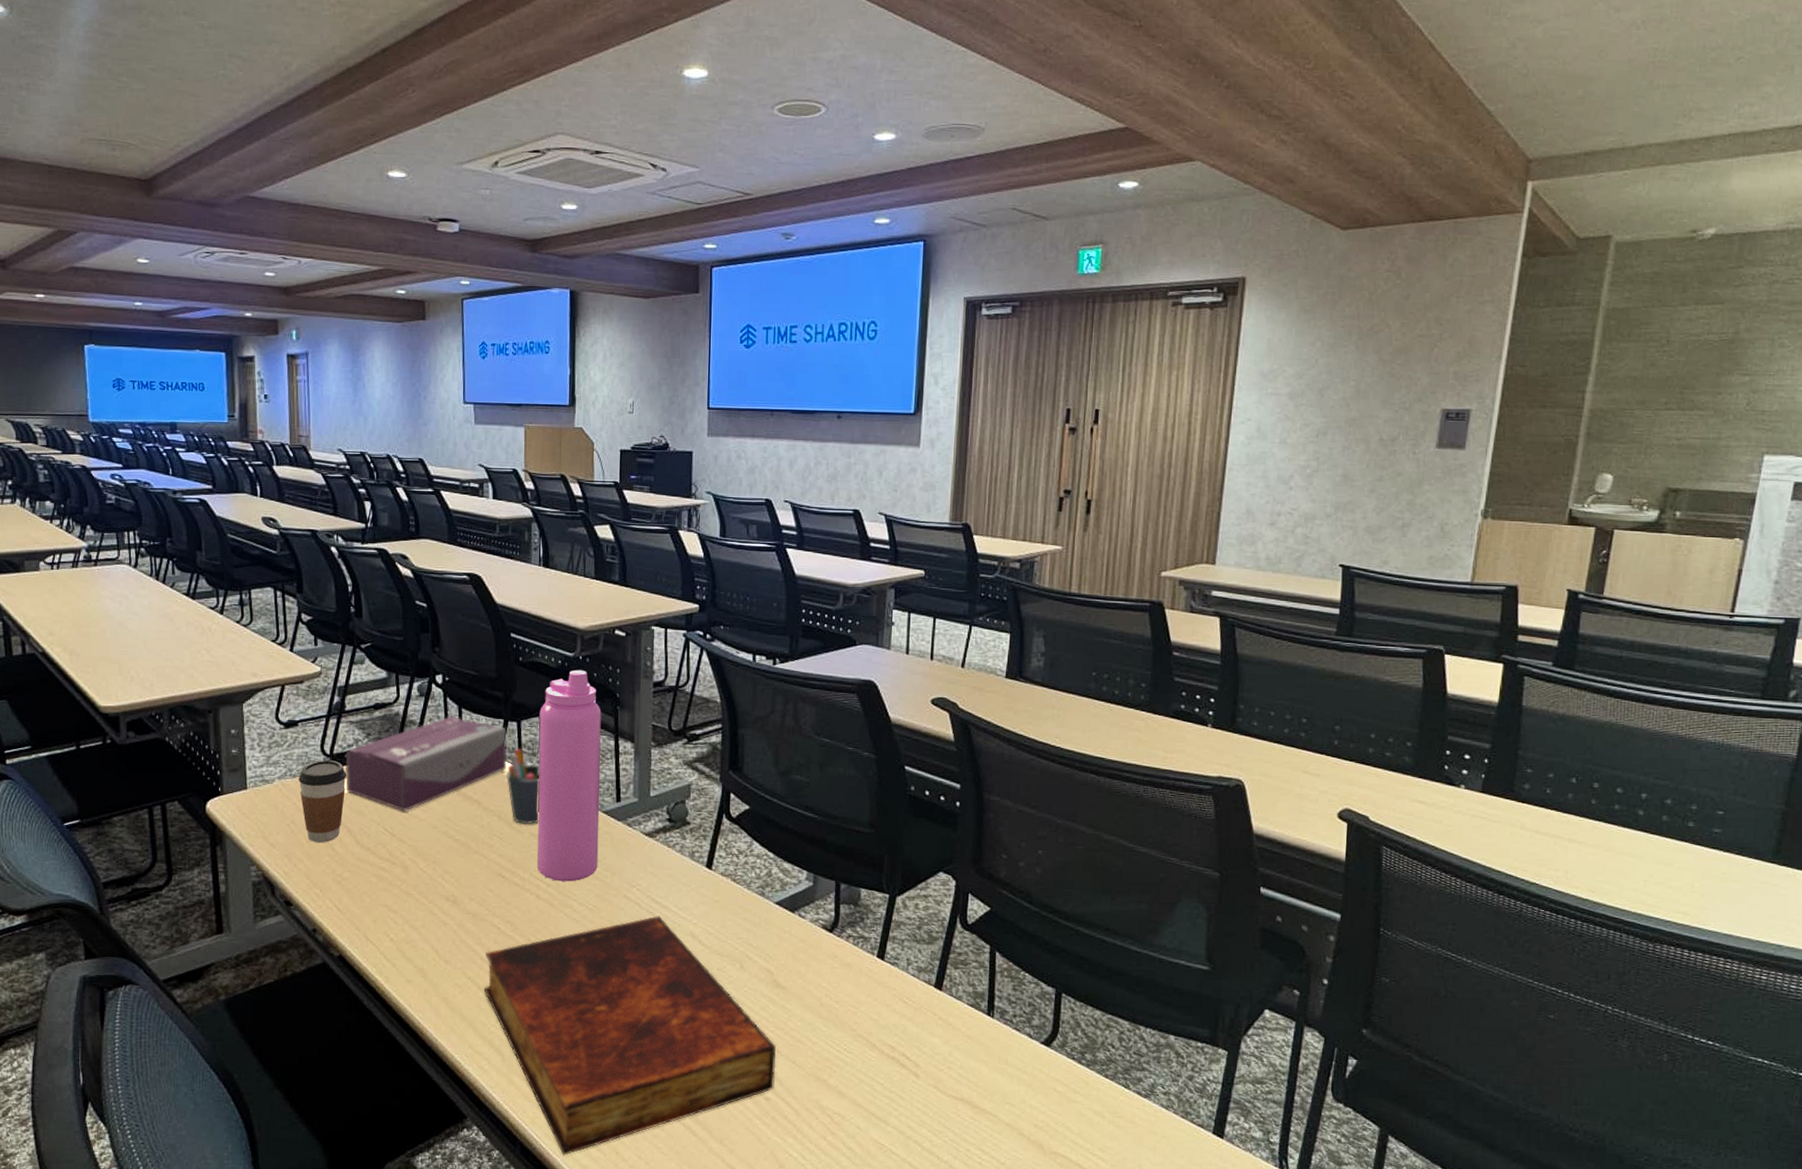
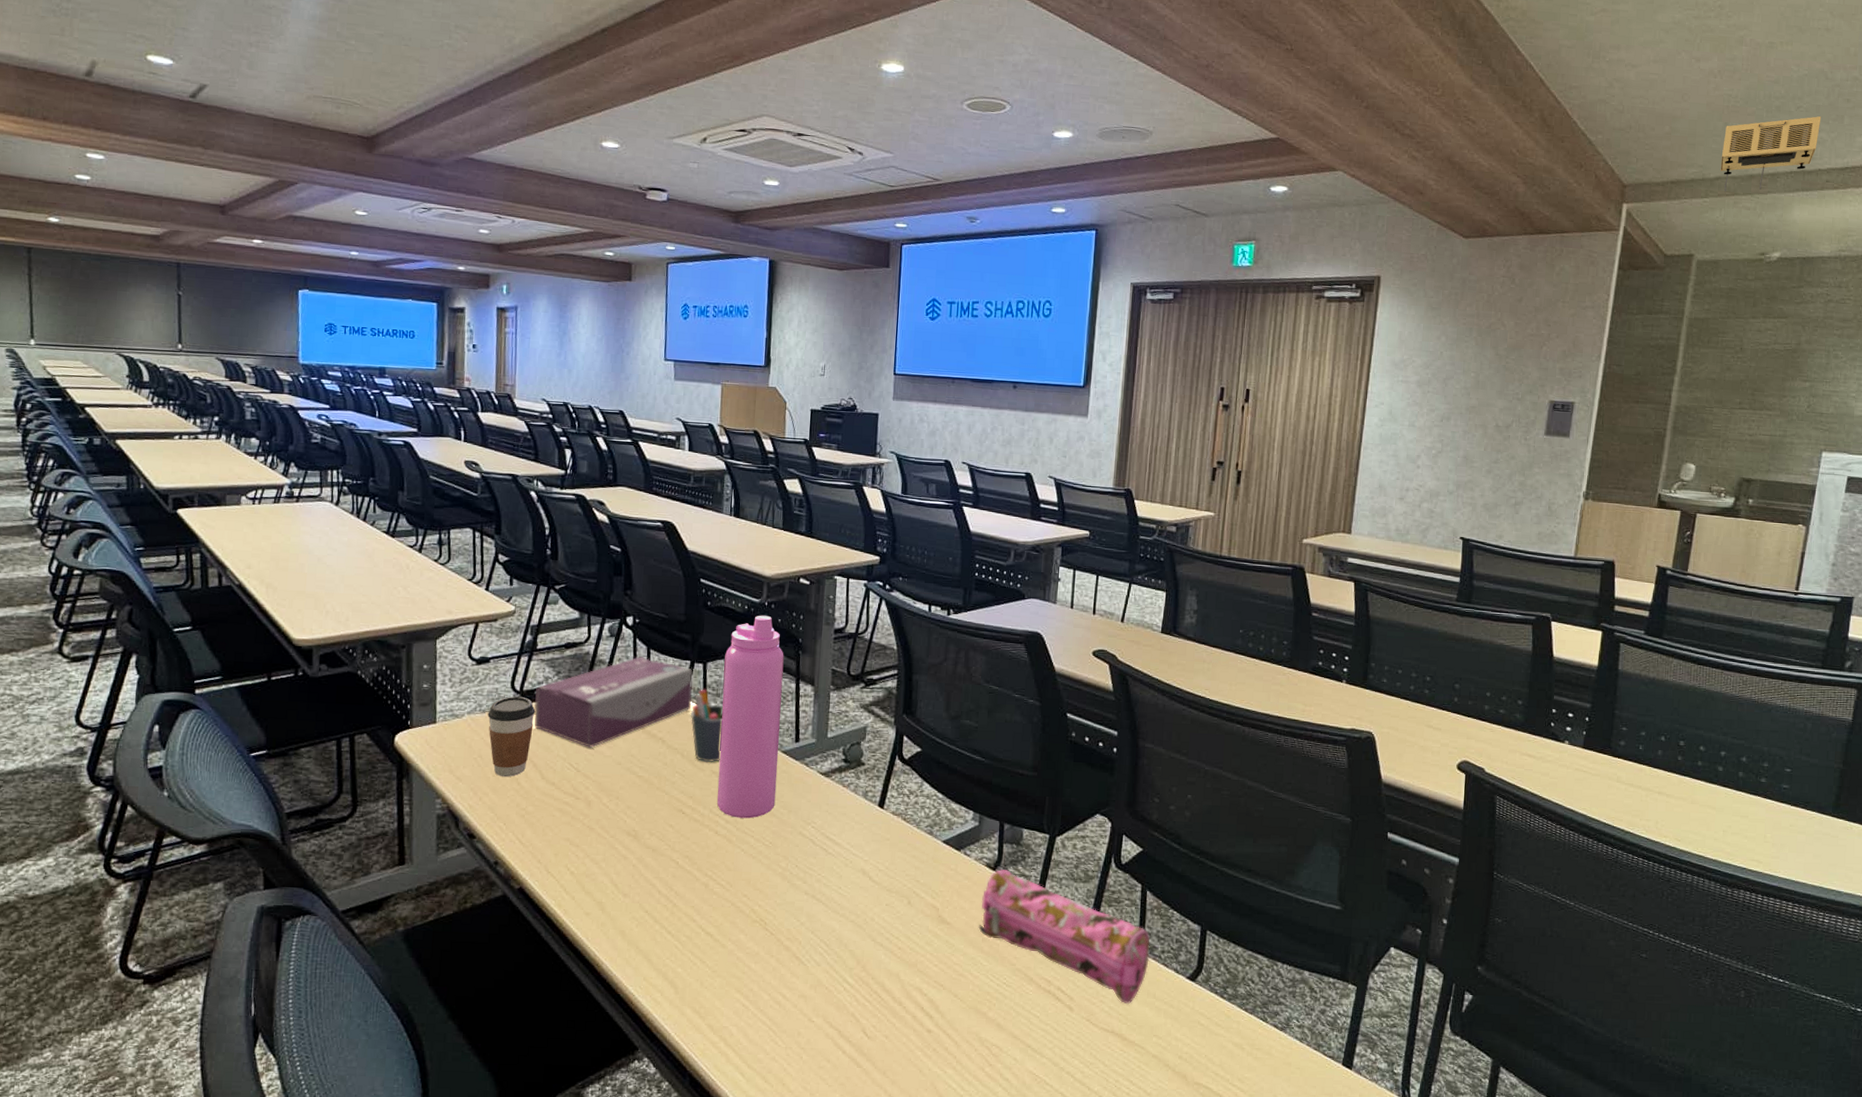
book: present [483,915,776,1156] -> none [660,852,939,1087]
pencil case: none [816,931,1000,1071] -> present [978,870,1150,1005]
projector: none [1644,68,1767,162] -> present [1720,116,1822,192]

